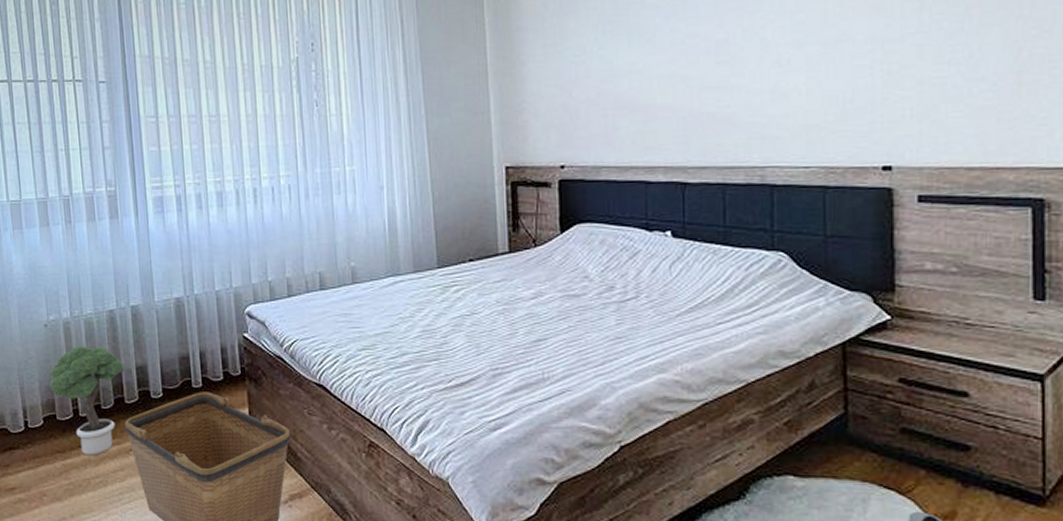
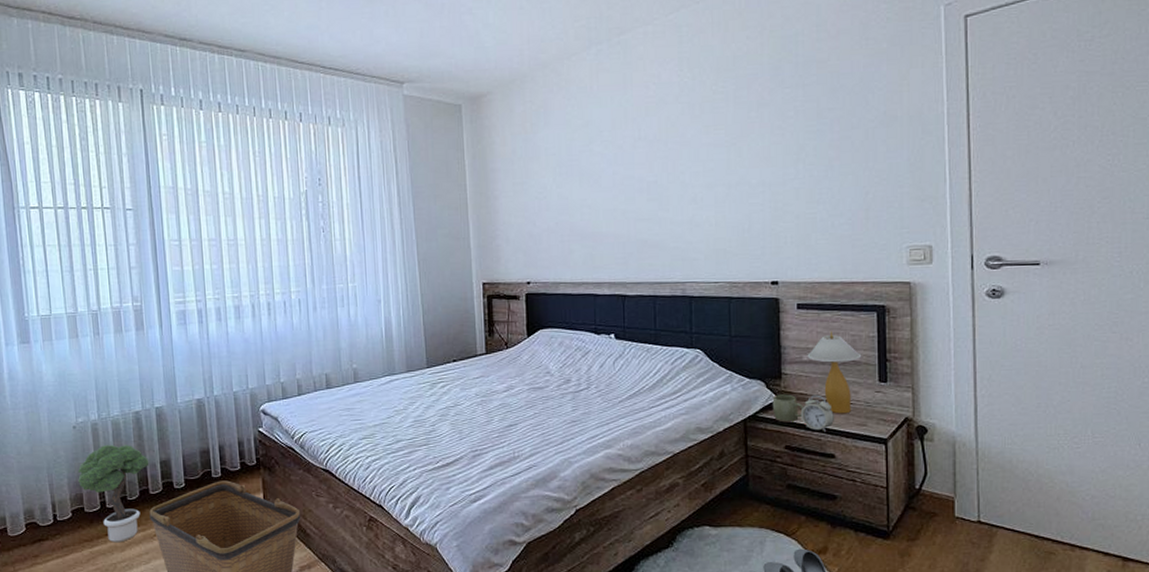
mug: none [882,312,926,349] -> present [772,394,804,423]
alarm clock: none [920,314,968,363] -> present [800,395,834,432]
table lamp: none [931,230,1010,340] -> present [807,330,862,414]

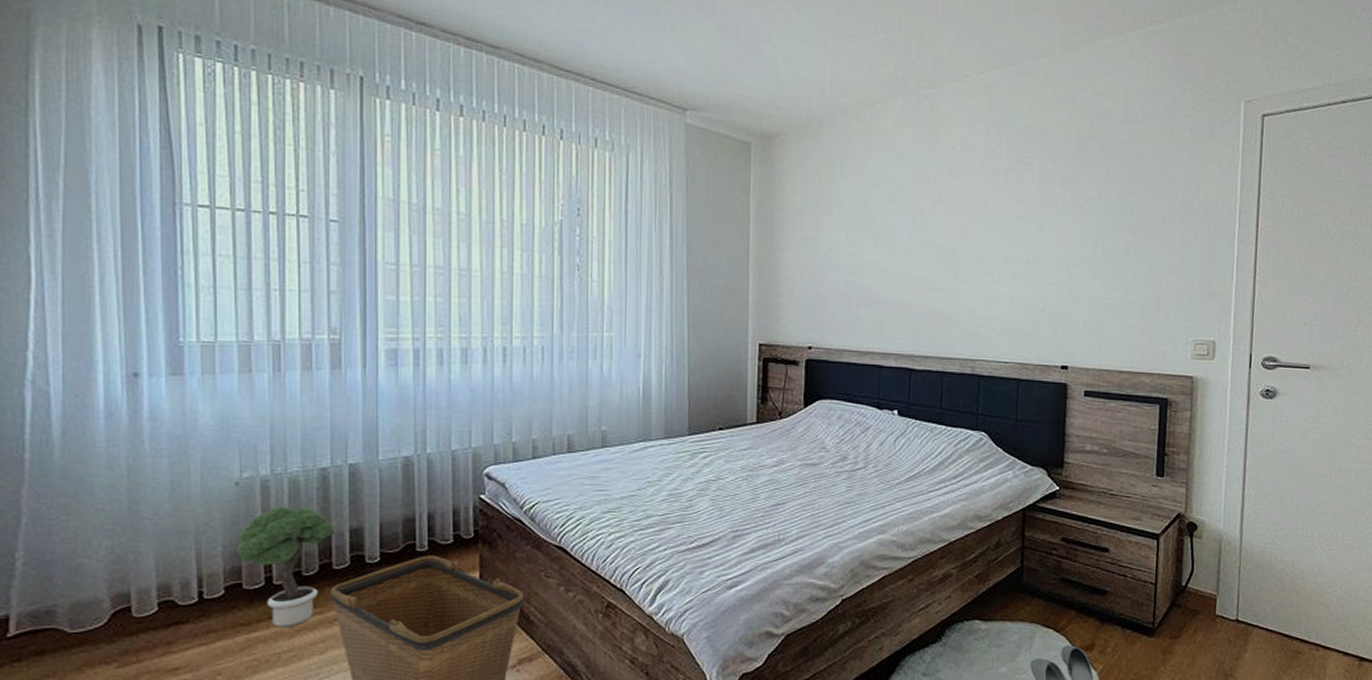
mug: present [772,394,804,423] -> none [1052,484,1083,514]
alarm clock: present [800,395,834,432] -> none [1079,486,1111,525]
table lamp: present [807,330,862,414] -> none [1090,420,1142,507]

